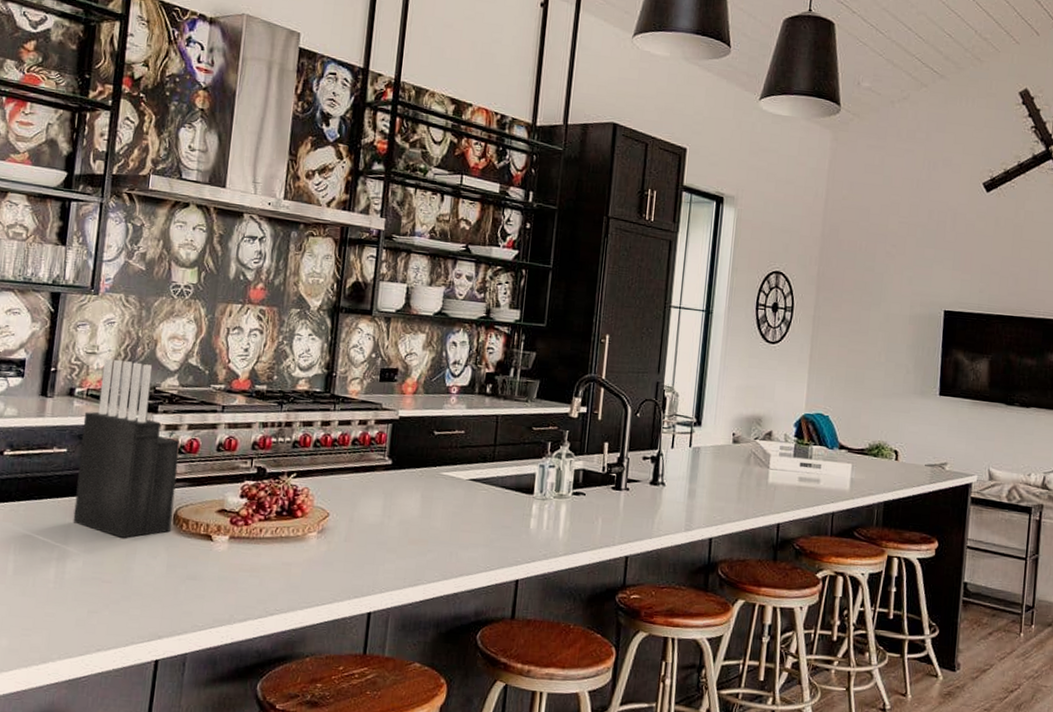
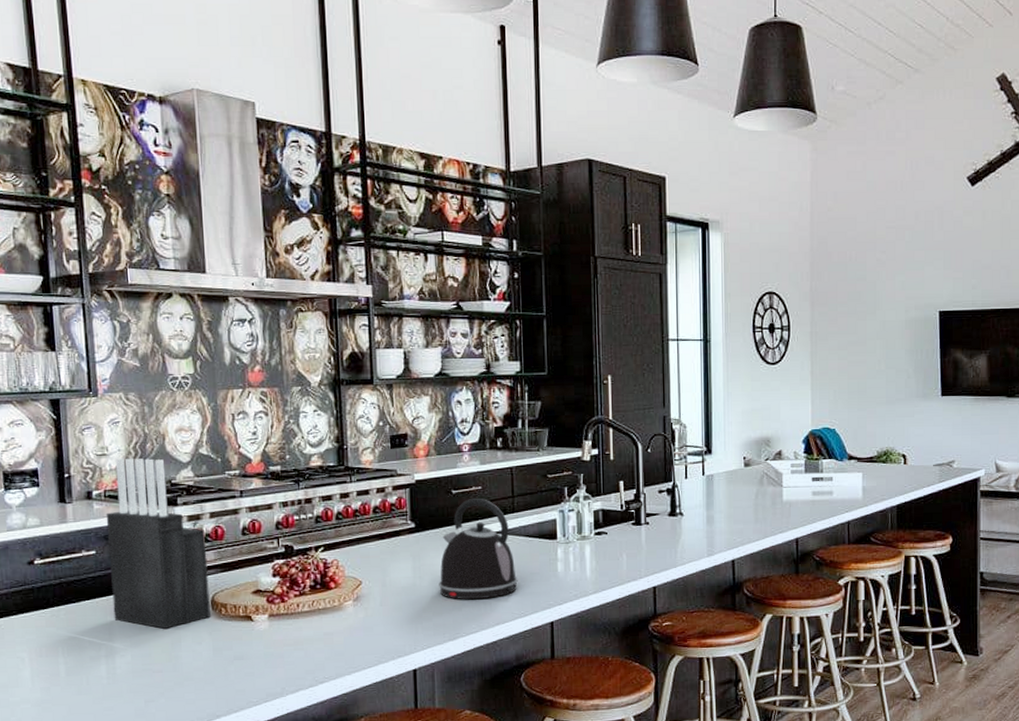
kettle: none [407,441,488,548] -> present [439,497,518,600]

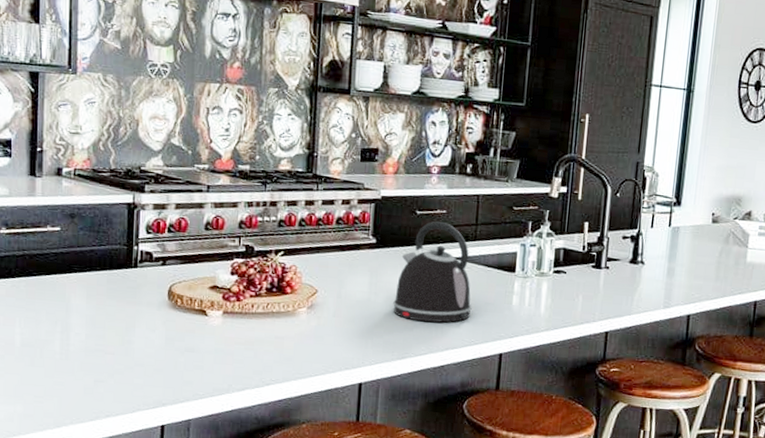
knife block: present [106,458,211,629] -> none [72,138,169,313]

